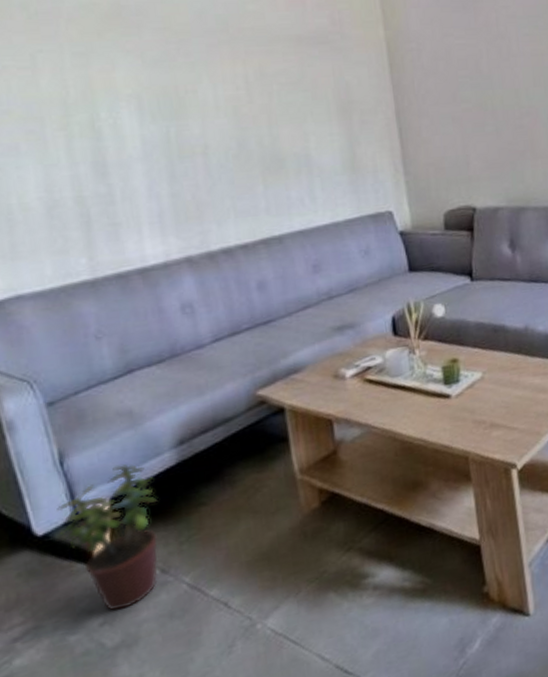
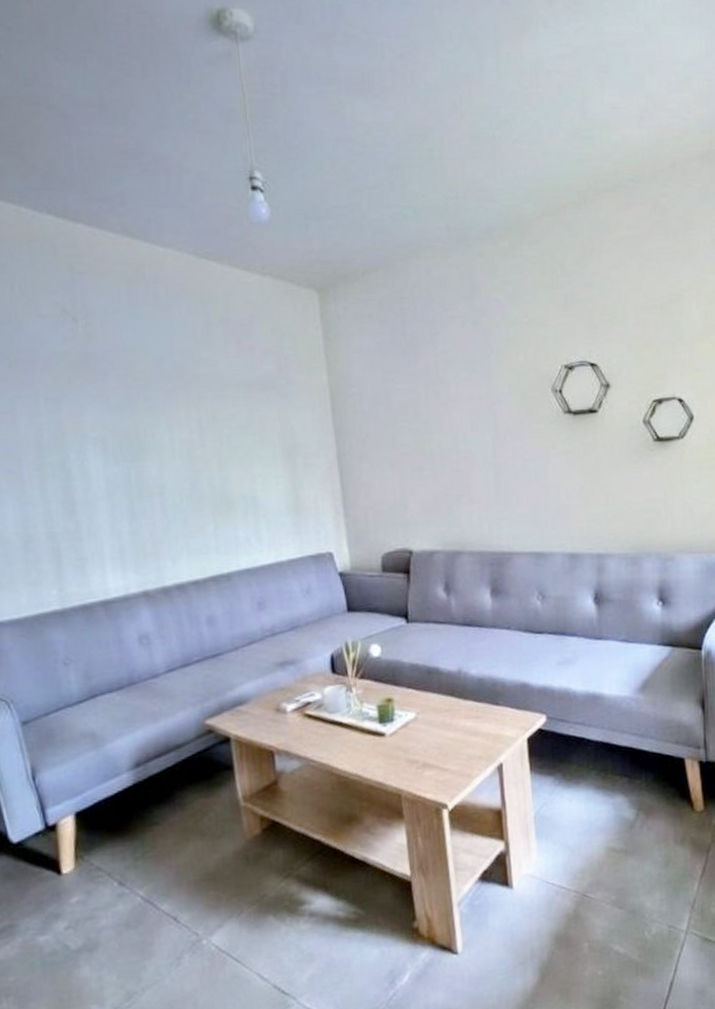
potted plant: present [57,464,158,612] -> none [29,782,116,917]

